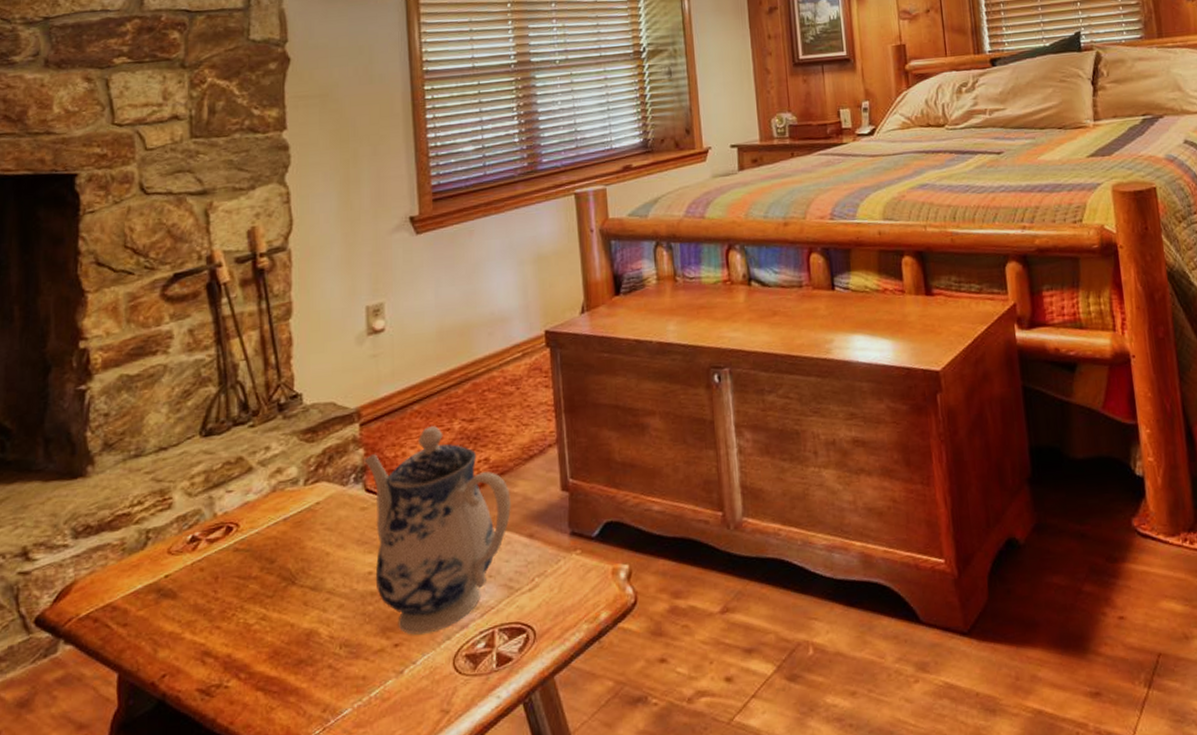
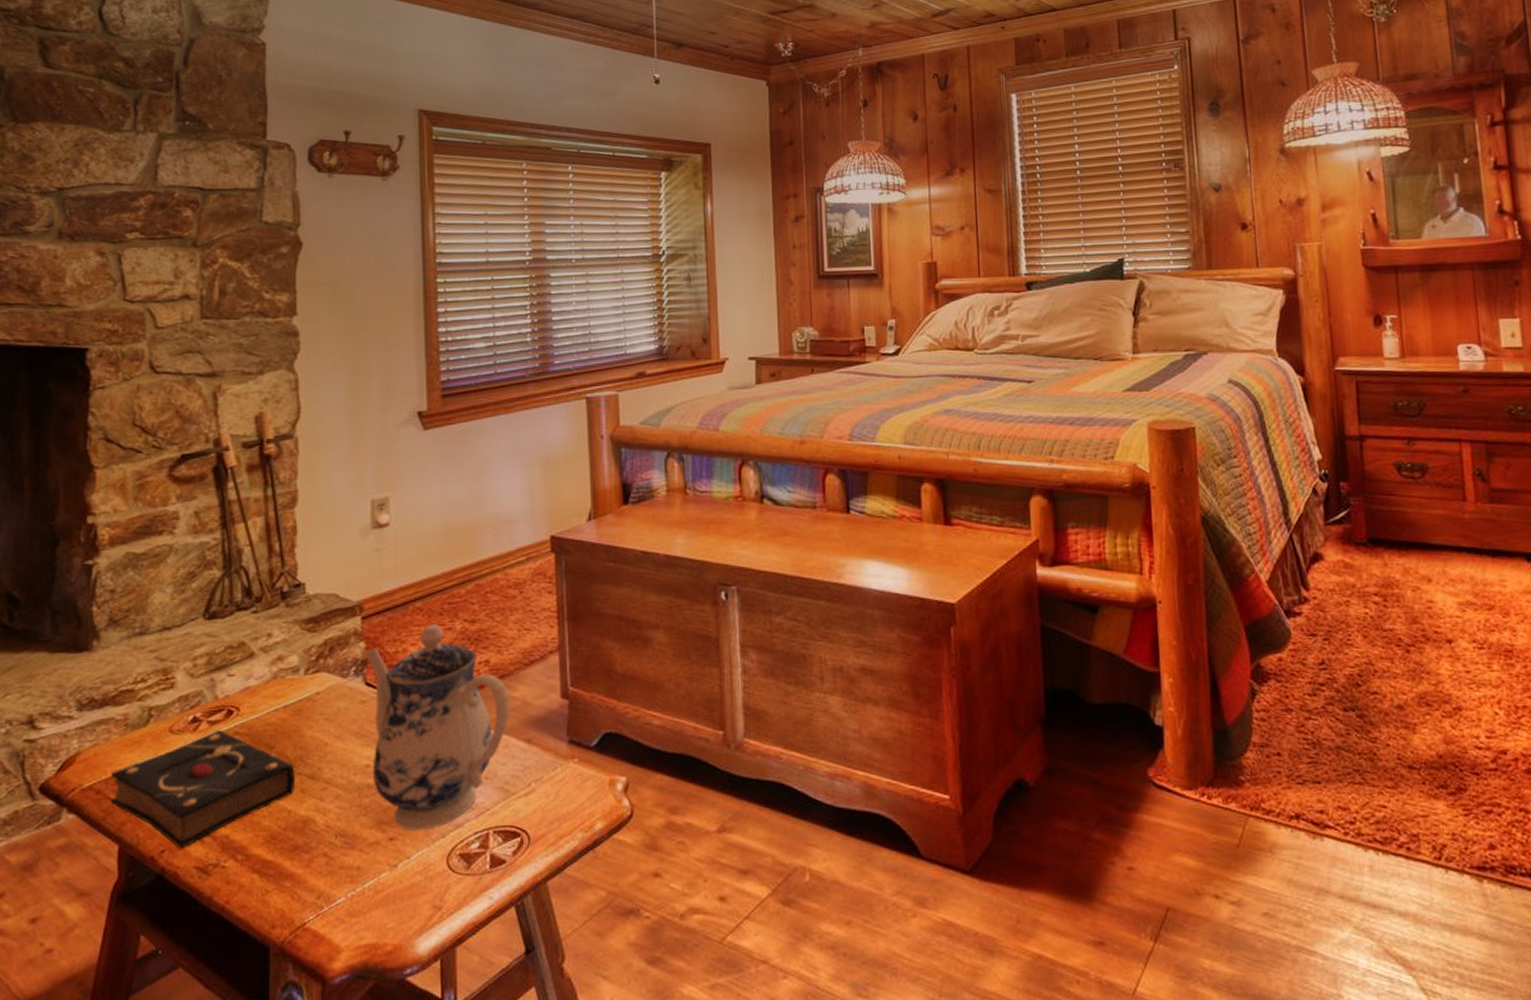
book: none [108,547,298,672] -> present [110,730,296,849]

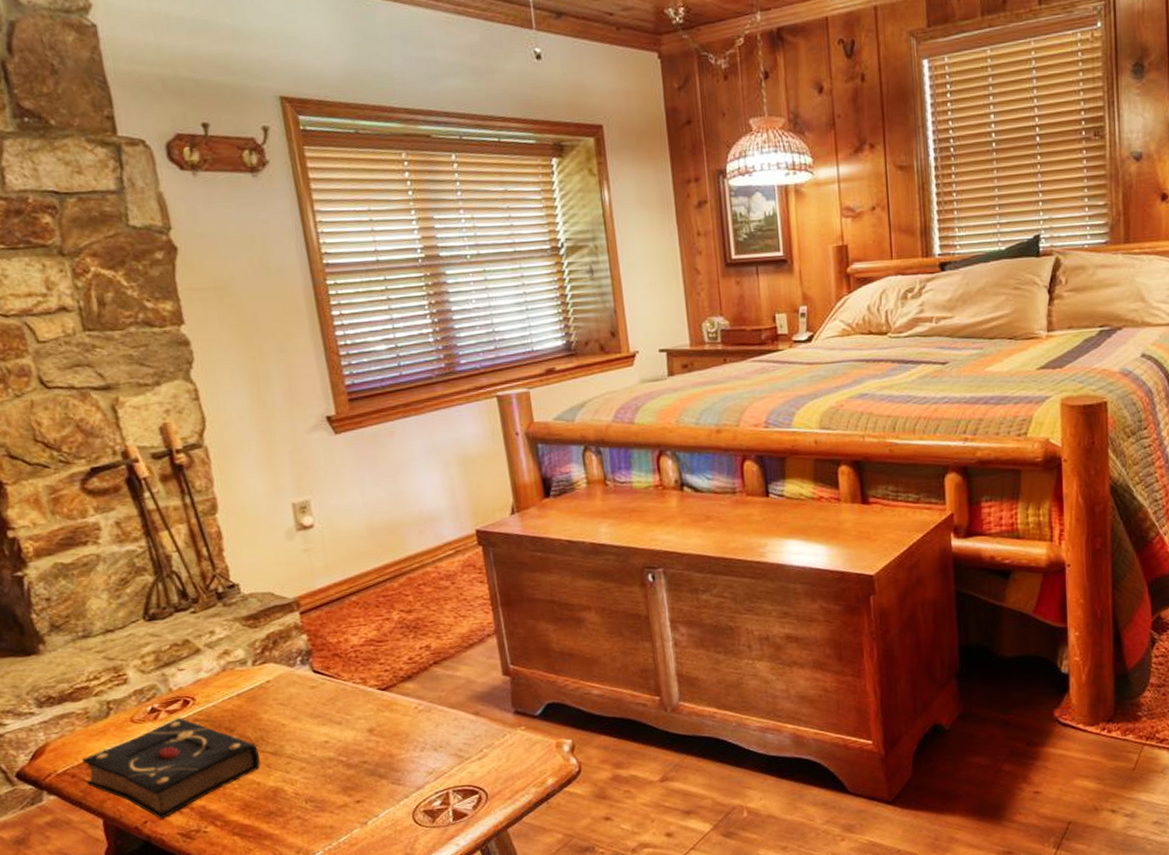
teapot: present [363,623,510,830] -> none [307,615,456,794]

